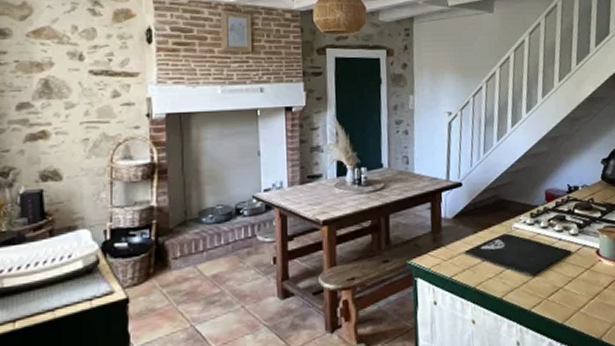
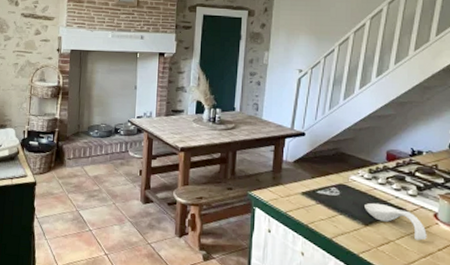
spoon rest: none [530,248,593,282] -> present [365,202,427,241]

